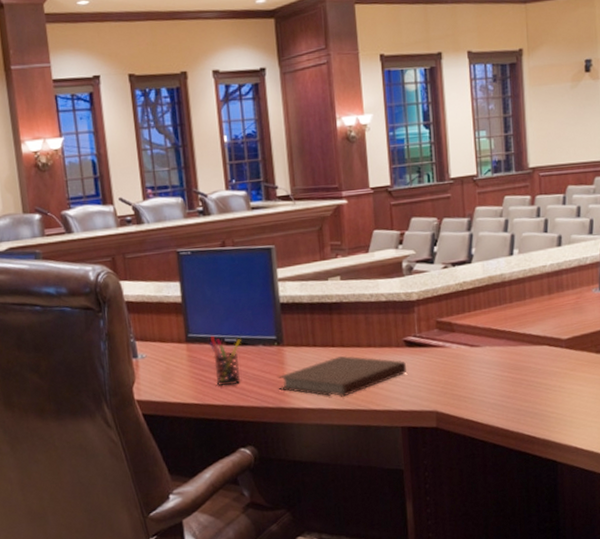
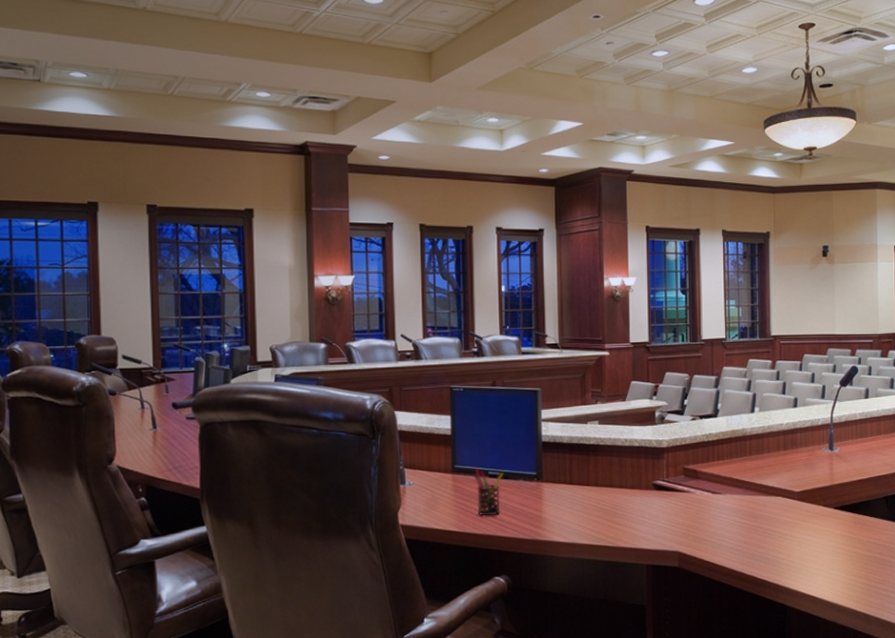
notebook: present [277,355,406,397] -> none [534,494,653,533]

